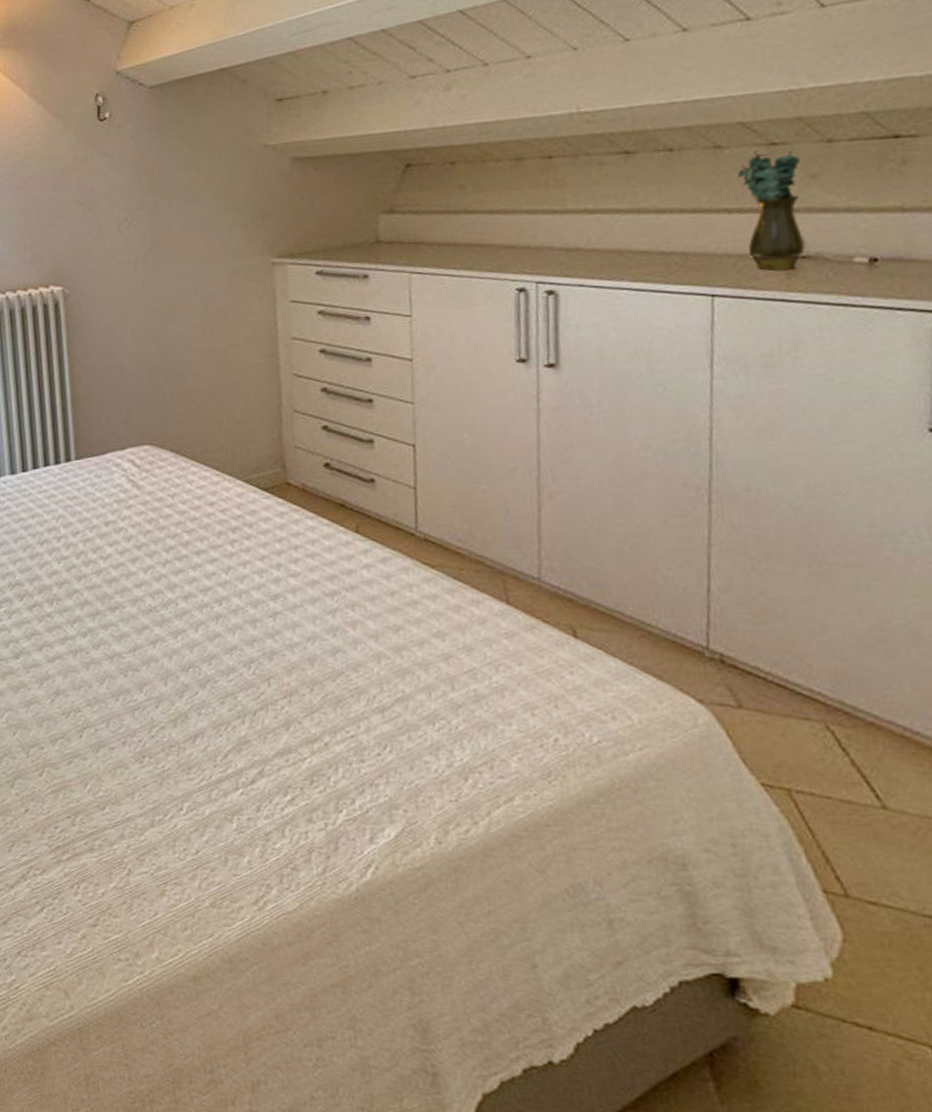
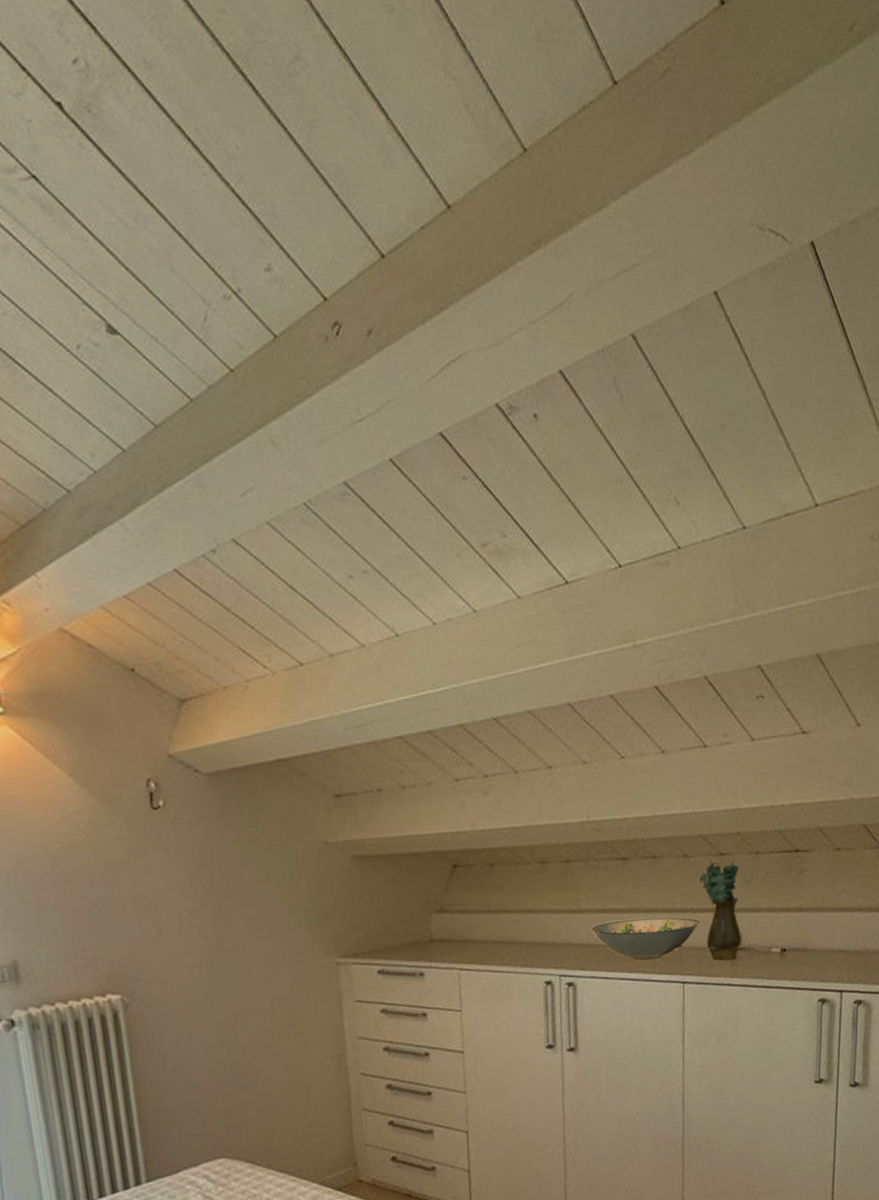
decorative bowl: none [580,218,739,268] -> present [591,917,701,960]

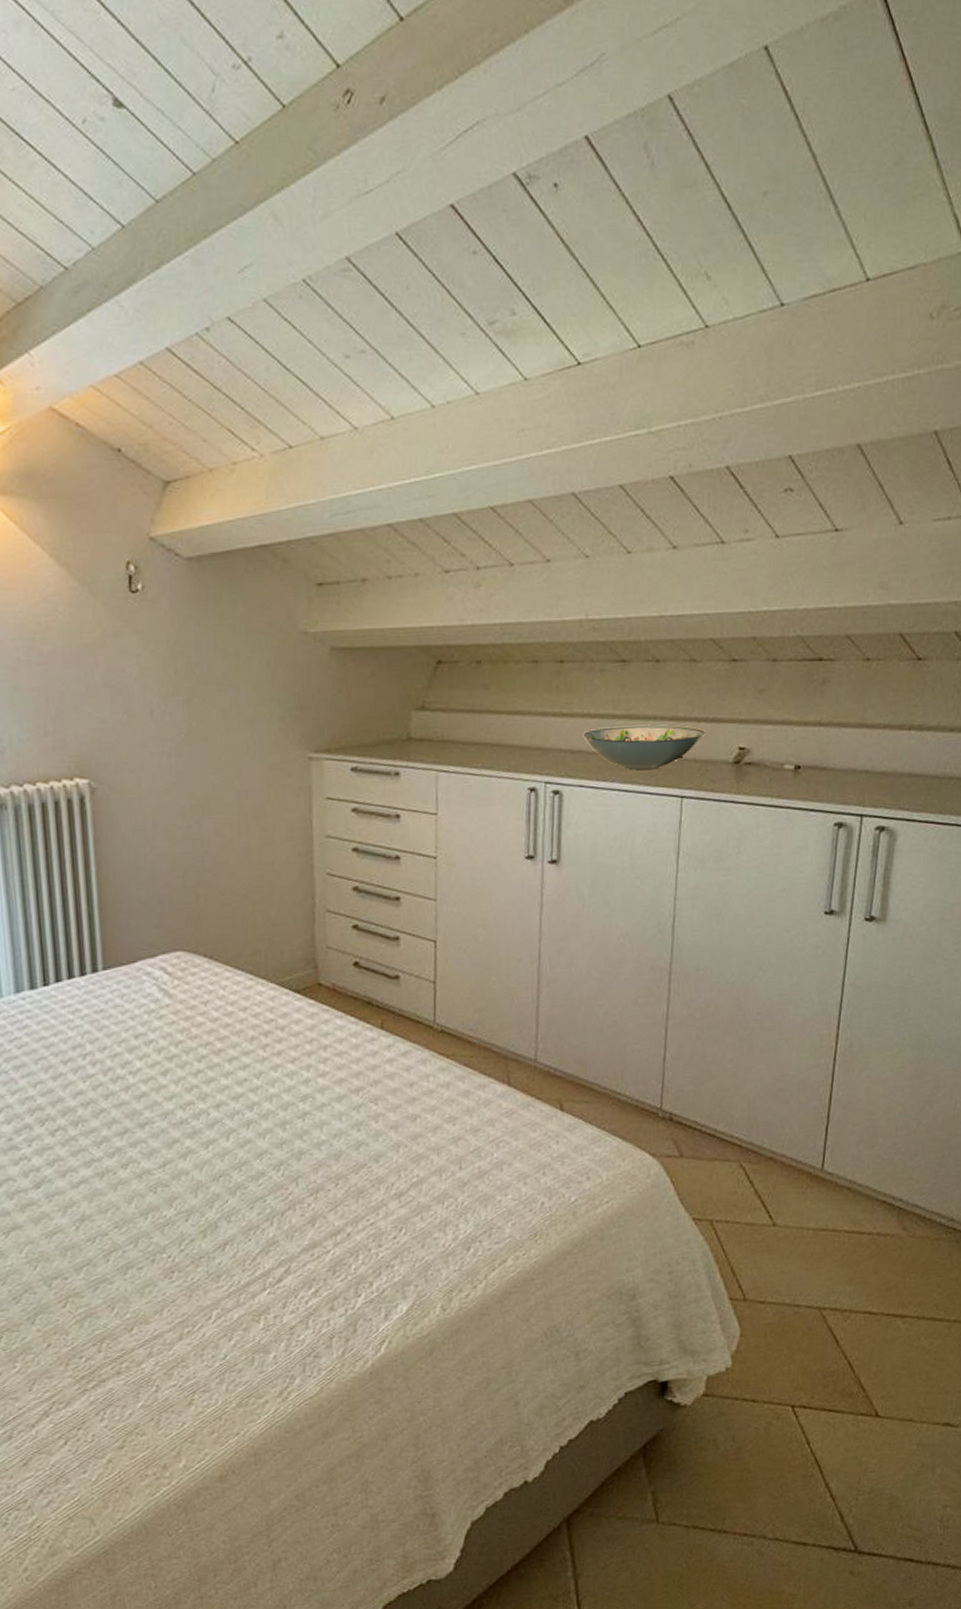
vase: present [699,860,742,961] -> none [707,665,753,775]

